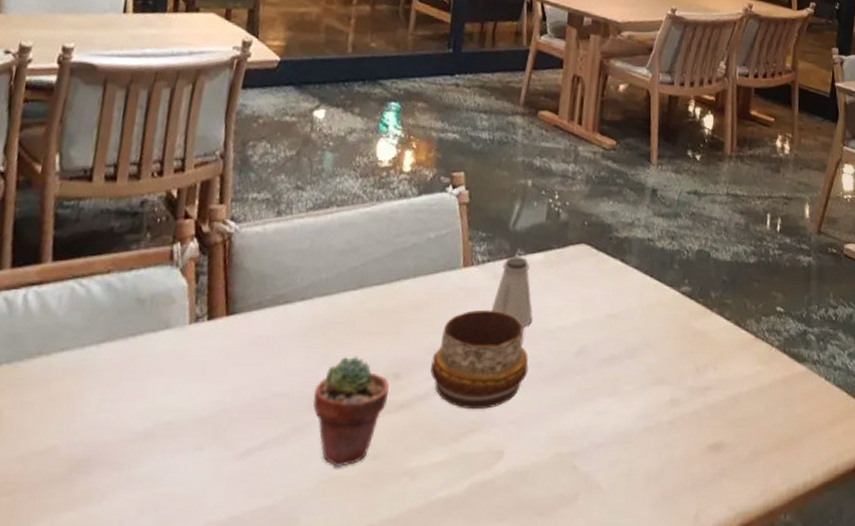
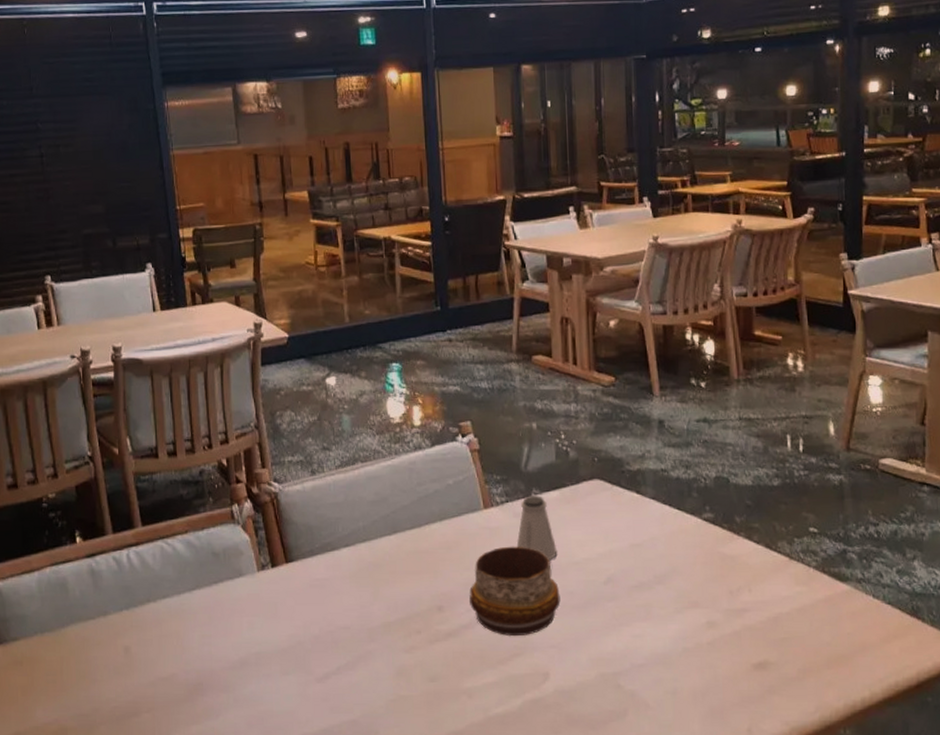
potted succulent: present [312,356,389,467] -> none [371,592,435,688]

